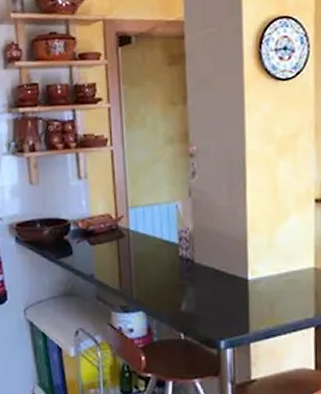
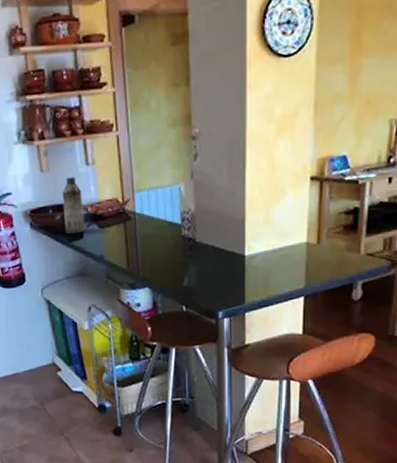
water bottle: none [52,190,74,250] -> present [62,177,84,234]

